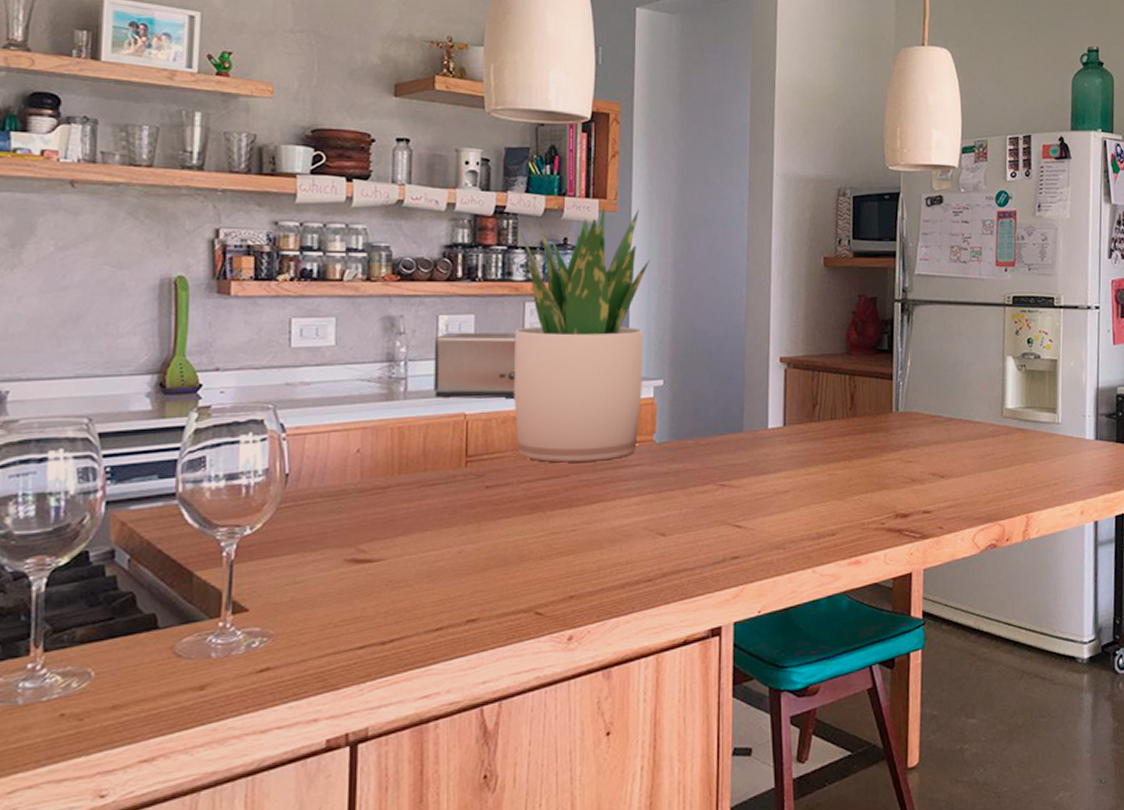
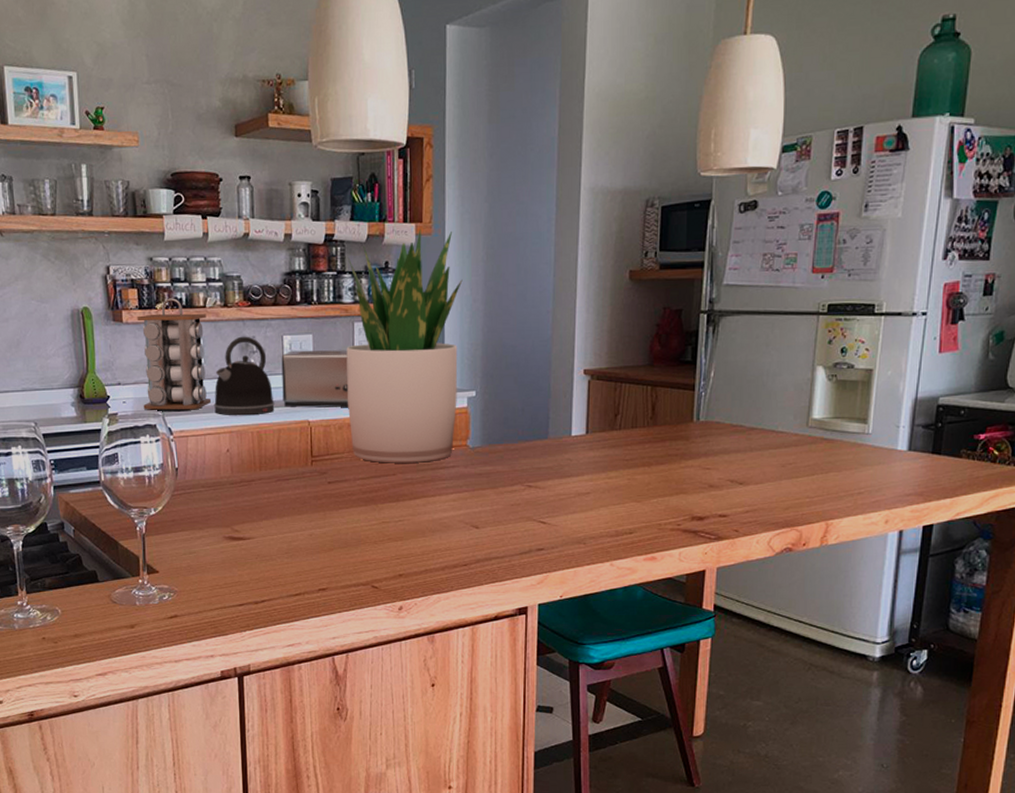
spice rack: none [248,269,343,404] -> present [137,298,212,412]
kettle: none [343,315,423,408] -> present [213,336,275,415]

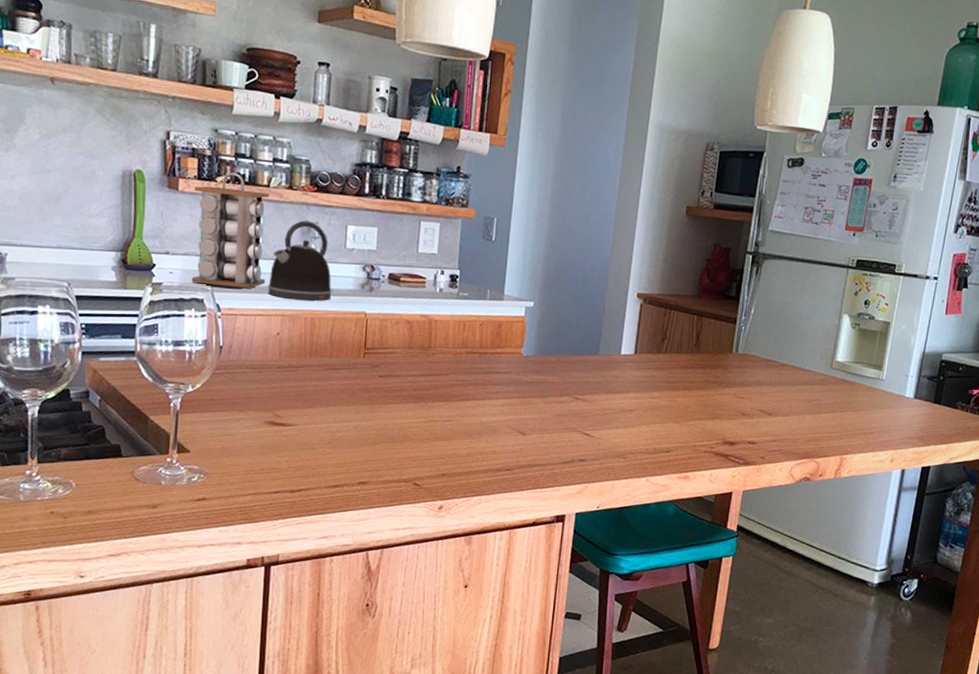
toaster: present [281,350,349,408] -> none [341,241,412,304]
planter: present [346,228,463,463] -> none [406,139,531,366]

